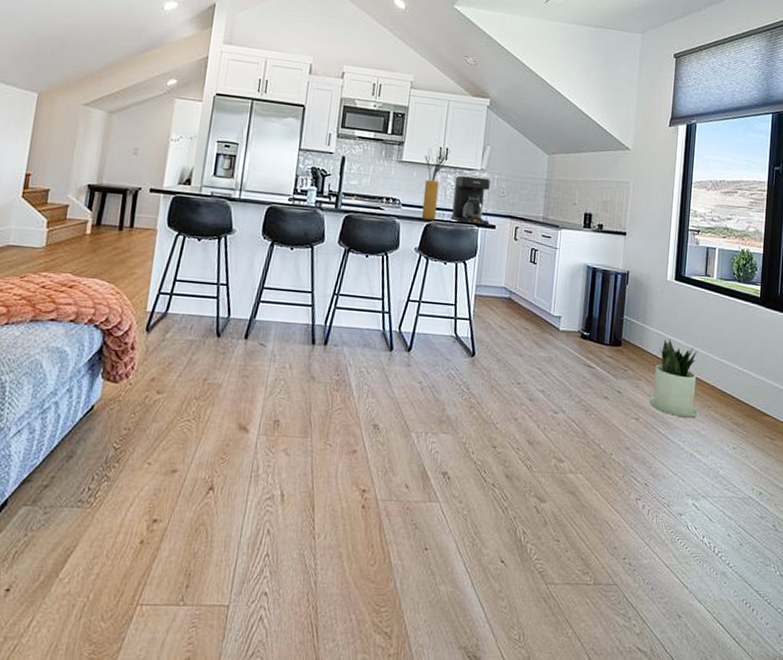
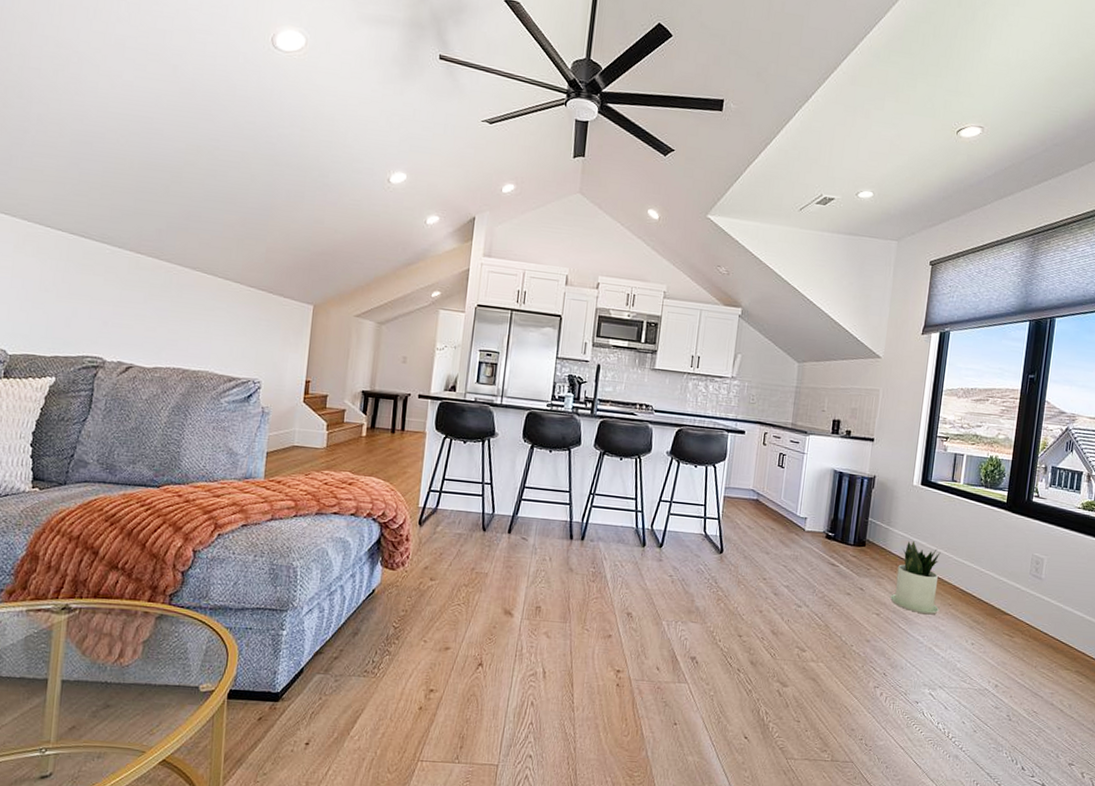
vase: present [421,147,450,221] -> none [673,356,702,426]
coffee maker: present [450,175,490,226] -> none [701,382,741,431]

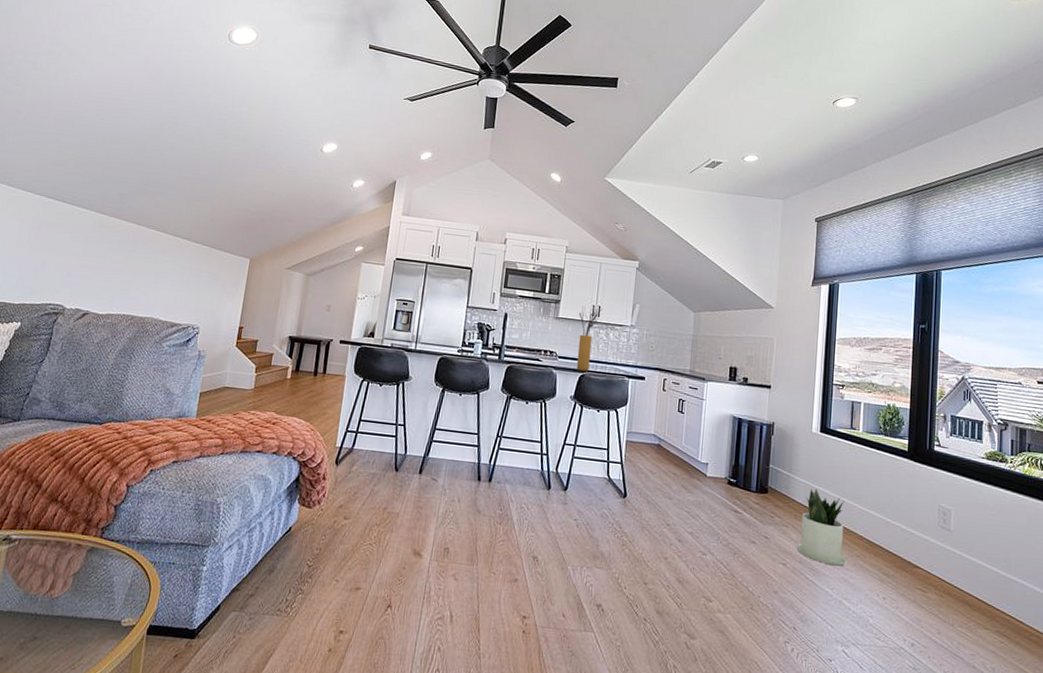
vase: none [673,356,702,426] -> present [576,305,603,372]

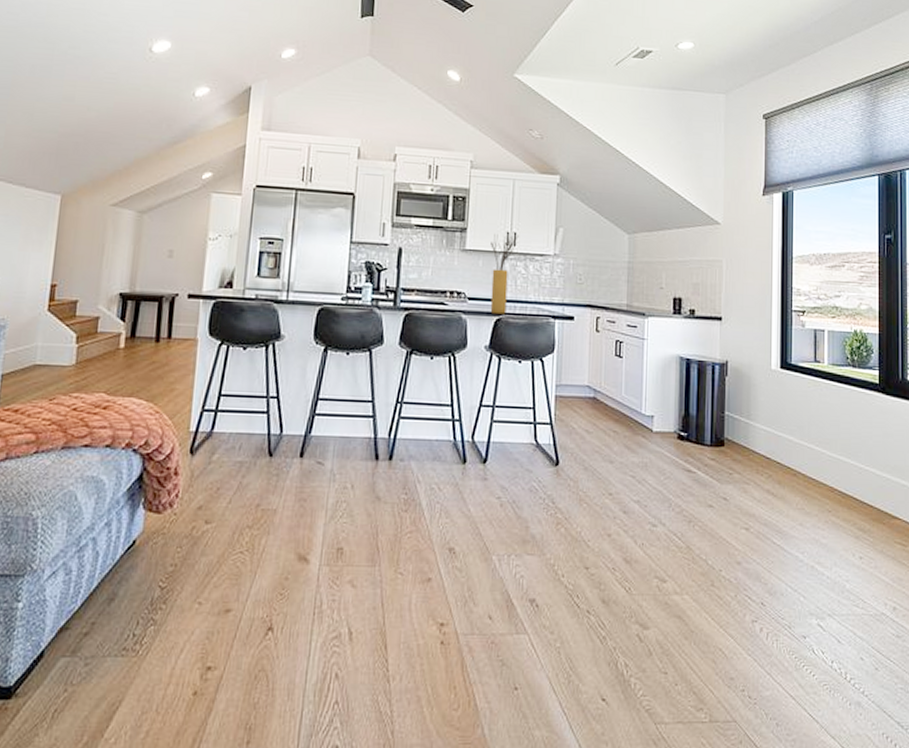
planter: present [795,488,847,566] -> none [758,435,818,525]

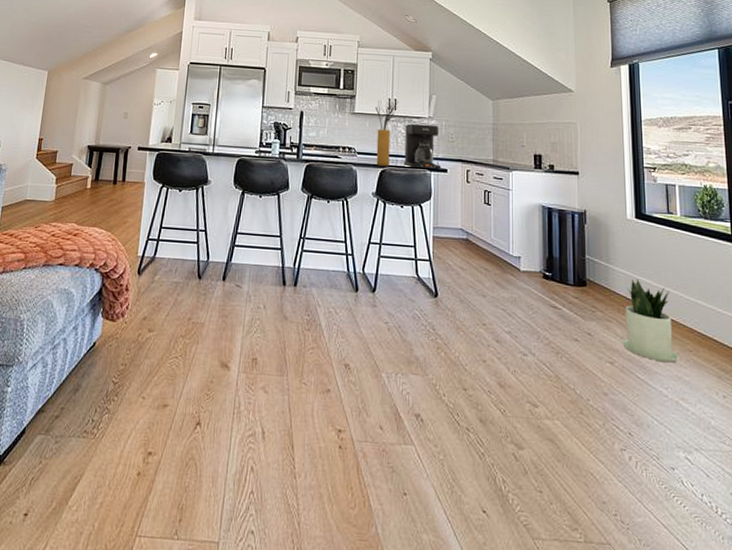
coffee maker: none [522,262,568,318] -> present [403,123,442,170]
planter: none [758,435,818,525] -> present [621,279,680,363]

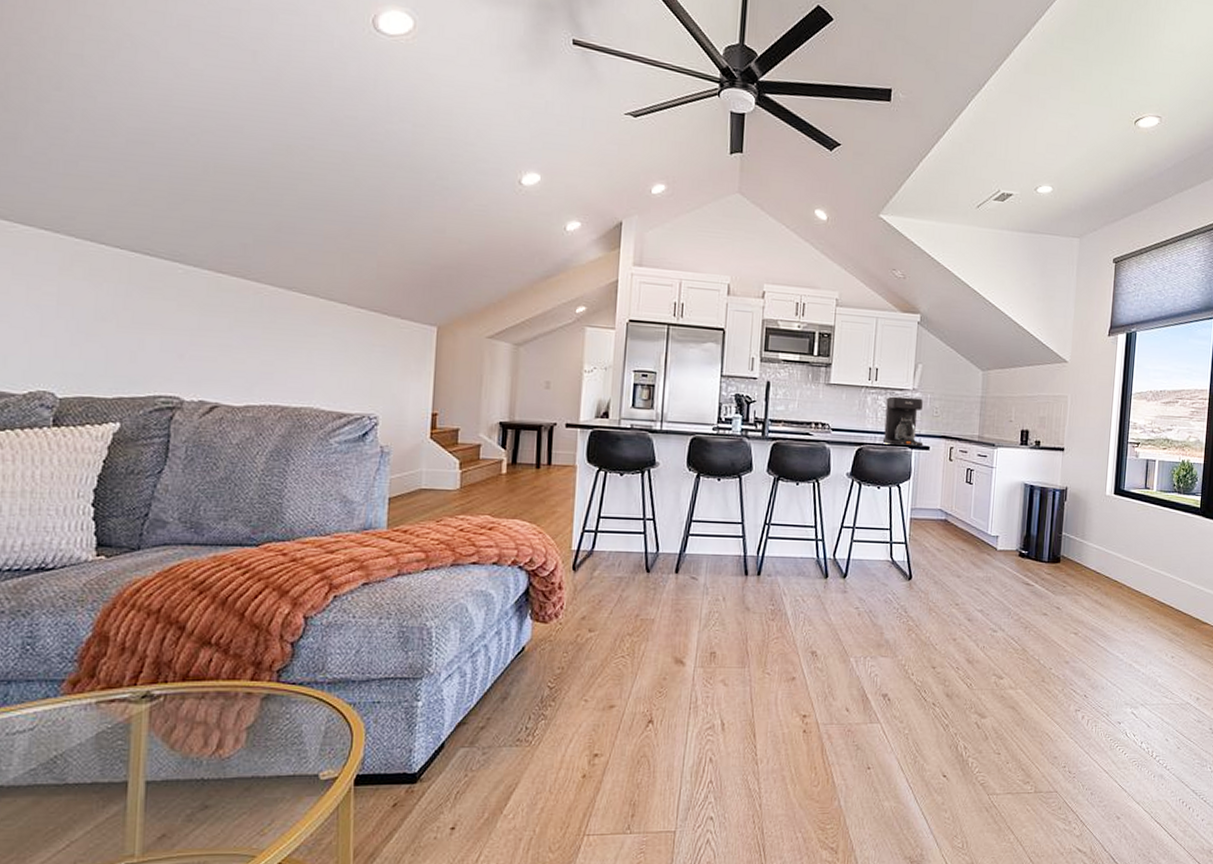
vase: present [375,99,399,167] -> none [852,368,880,444]
planter: present [621,279,680,363] -> none [1087,553,1138,630]

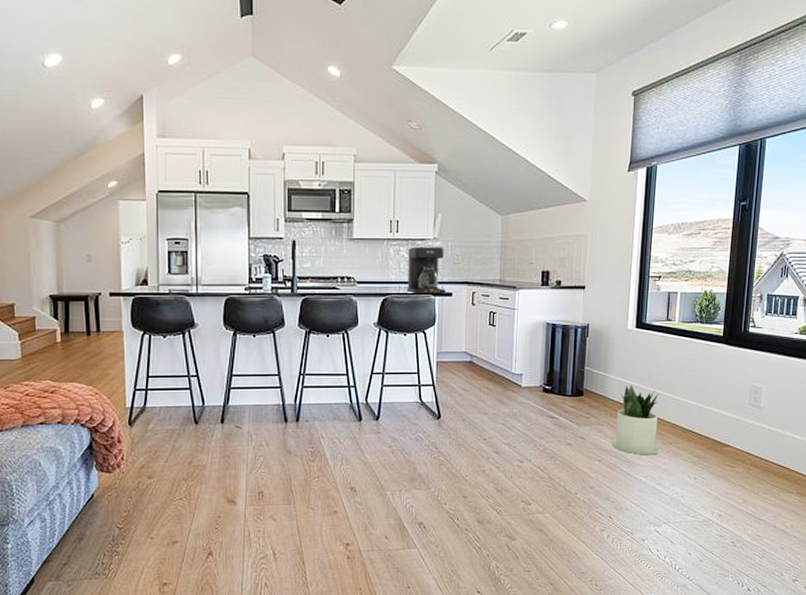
planter: none [1087,553,1138,630] -> present [610,384,661,455]

